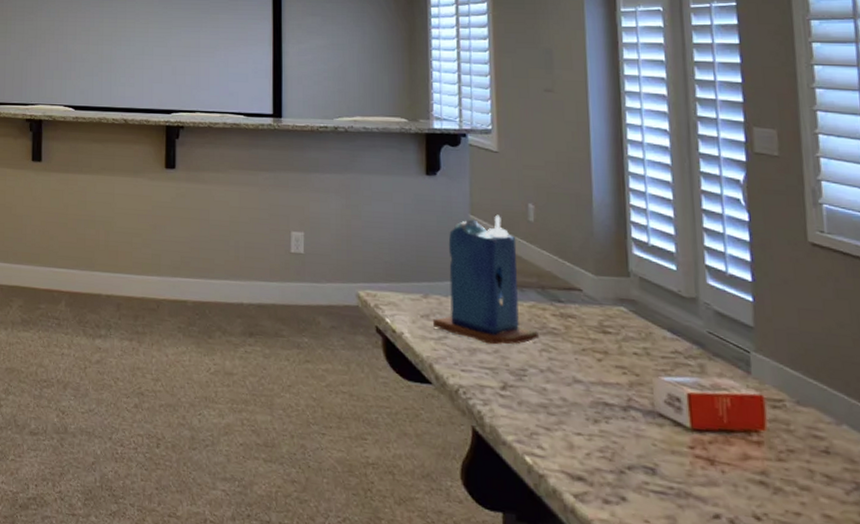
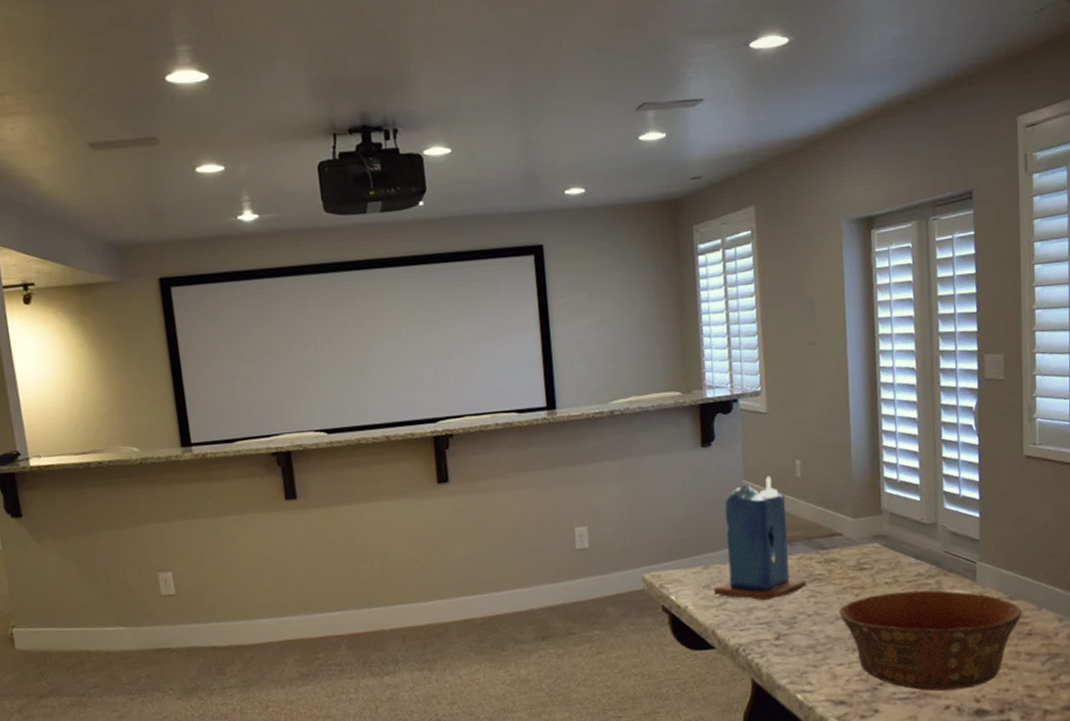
bowl: none [577,364,816,501] -> present [839,590,1023,692]

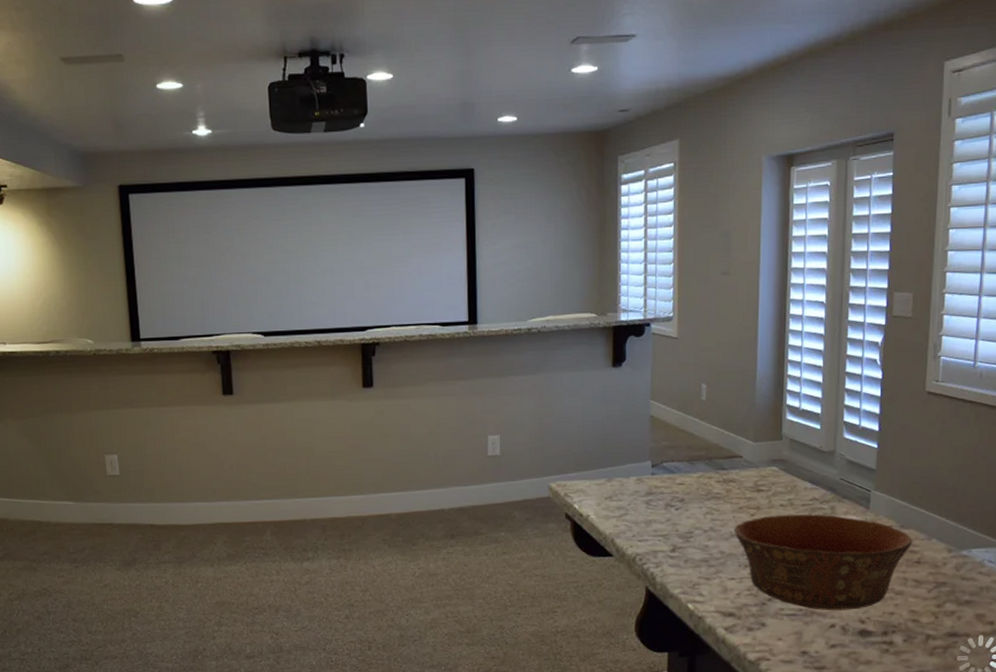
candle: present [714,476,807,601] -> none [616,397,705,515]

